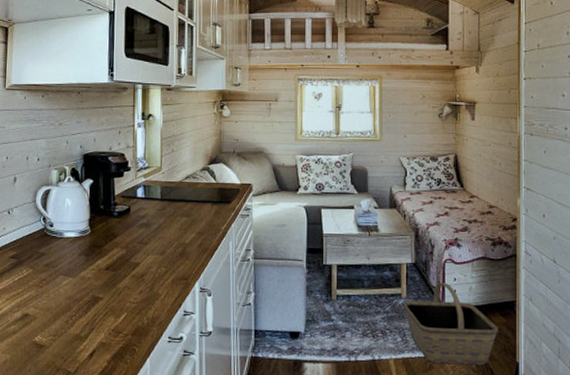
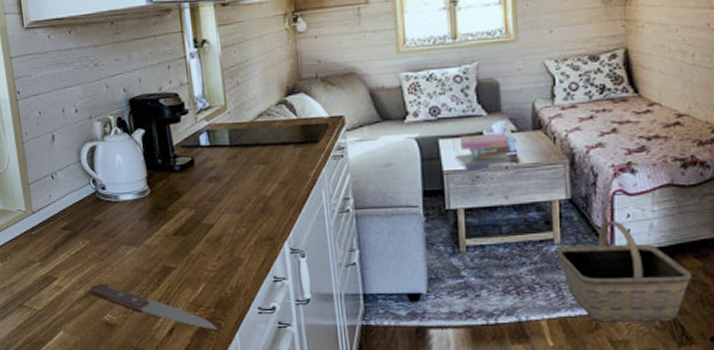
kitchen knife: none [26,307,132,354] -> present [90,283,218,329]
books: none [332,208,374,235] -> present [455,133,512,171]

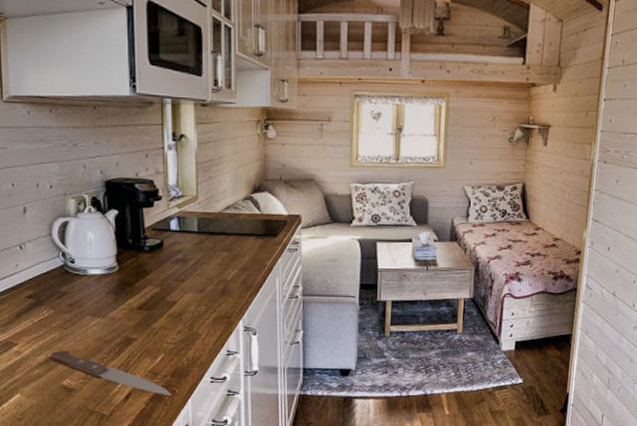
books: present [455,133,512,171] -> none [388,241,433,270]
basket: present [557,221,692,322] -> none [458,318,552,397]

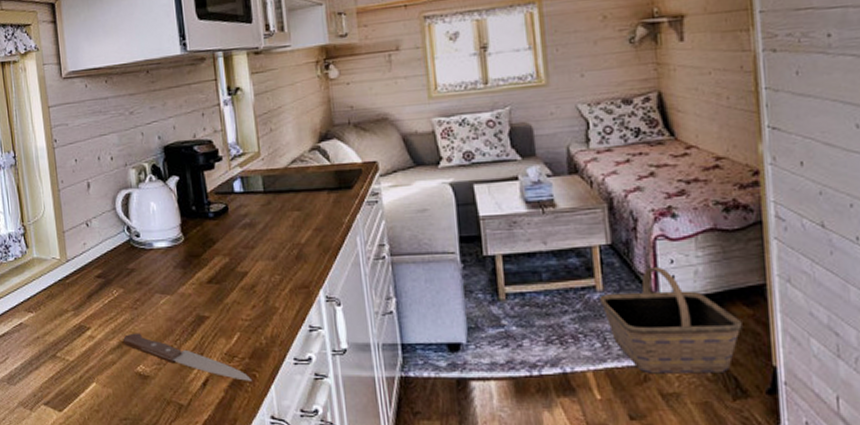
basket: none [458,318,552,397] -> present [599,268,742,374]

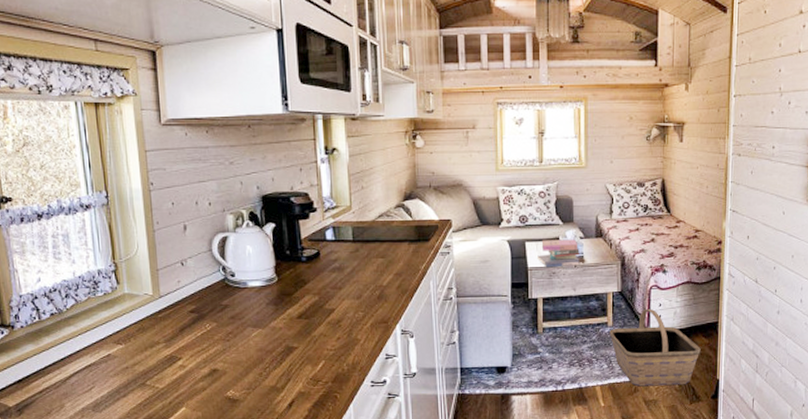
kitchen knife: present [123,333,253,381] -> none [214,362,334,401]
books: none [491,178,549,216] -> present [537,239,580,268]

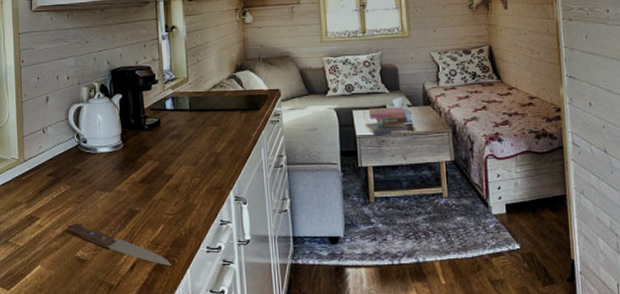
kitchen knife: none [214,362,334,401] -> present [67,223,172,266]
basket: present [609,309,701,387] -> none [445,180,549,265]

